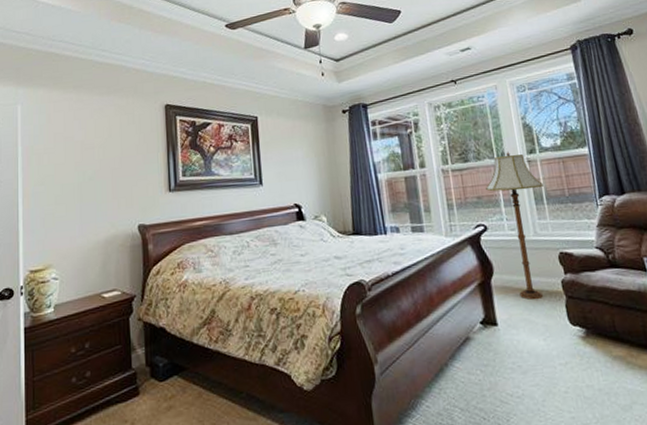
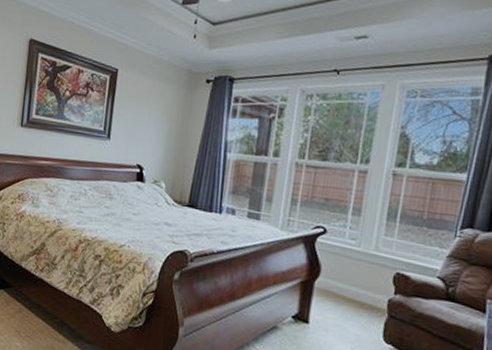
floor lamp: present [486,152,543,300] -> none [337,160,402,311]

